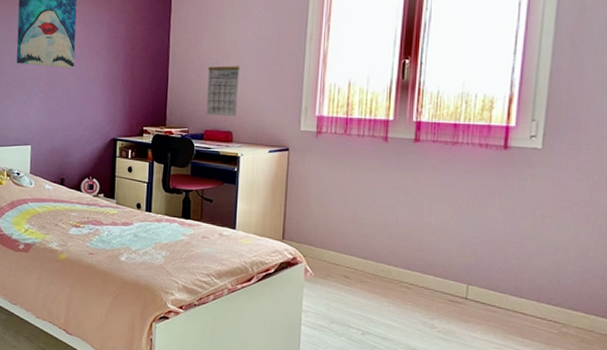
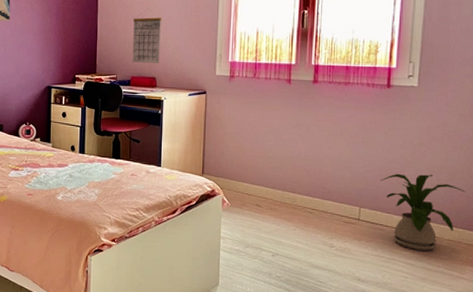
house plant: none [494,247,600,339] -> present [381,173,466,251]

